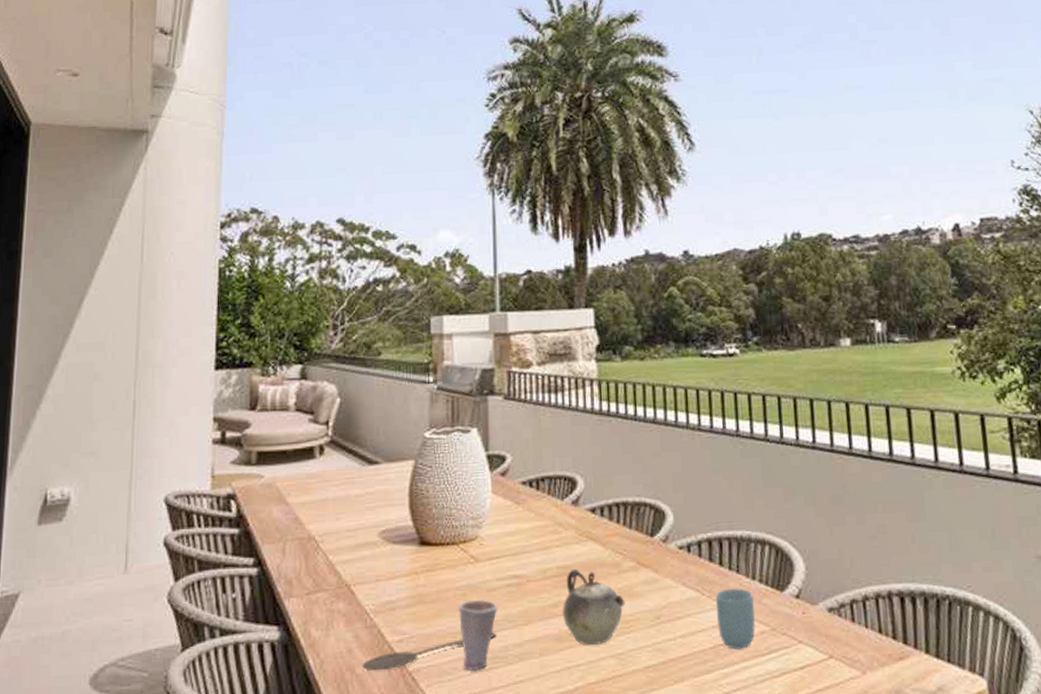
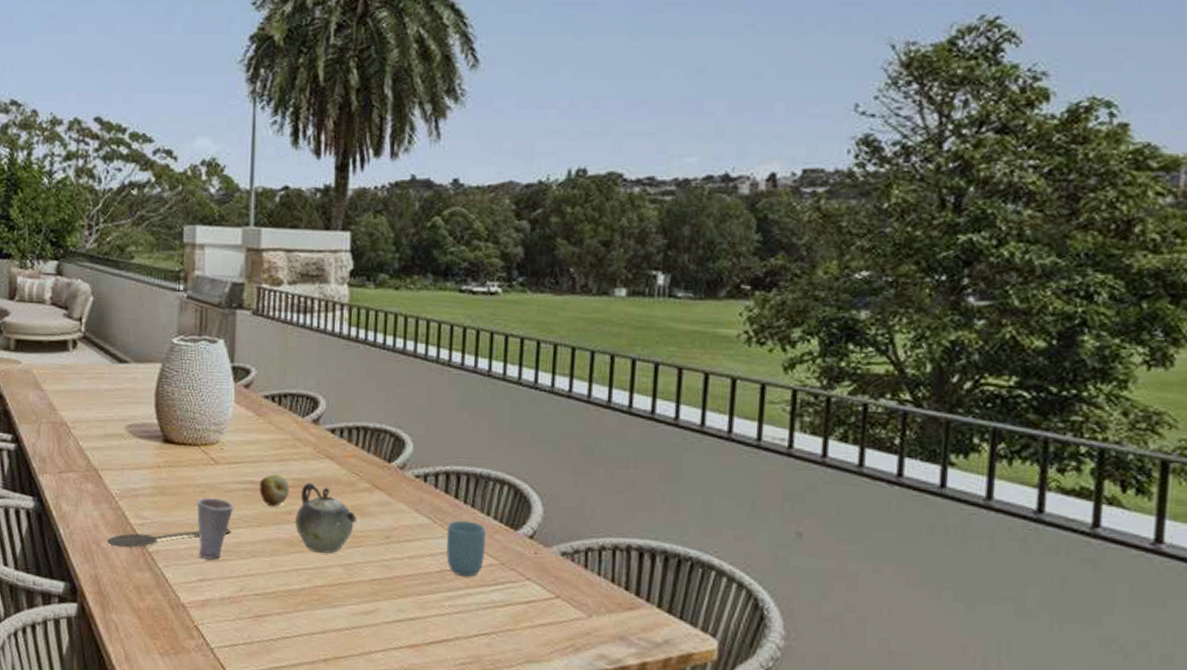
fruit: none [523,565,555,601] -> present [259,474,290,507]

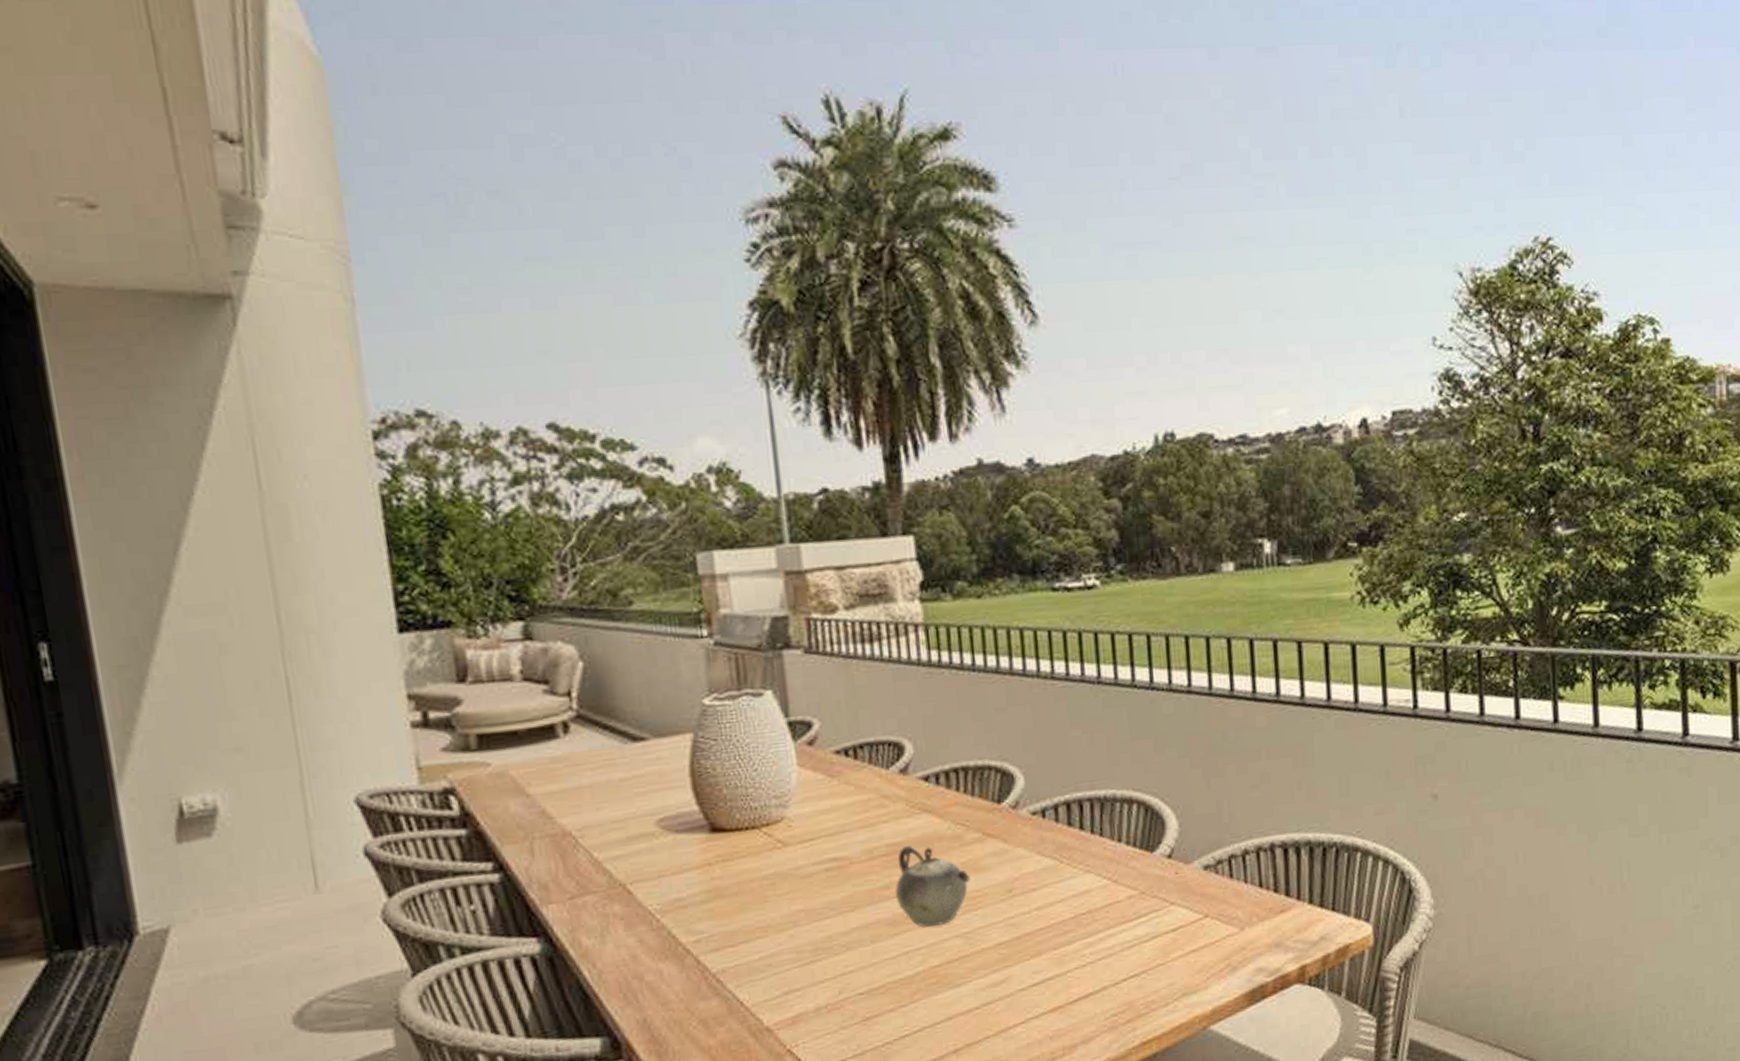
wooden spoon: present [106,528,231,548] -> none [652,922,817,977]
cup: present [196,498,234,560] -> none [766,887,817,966]
fruit: present [259,474,290,507] -> none [844,843,884,885]
cup: present [446,520,486,577] -> none [1076,852,1122,918]

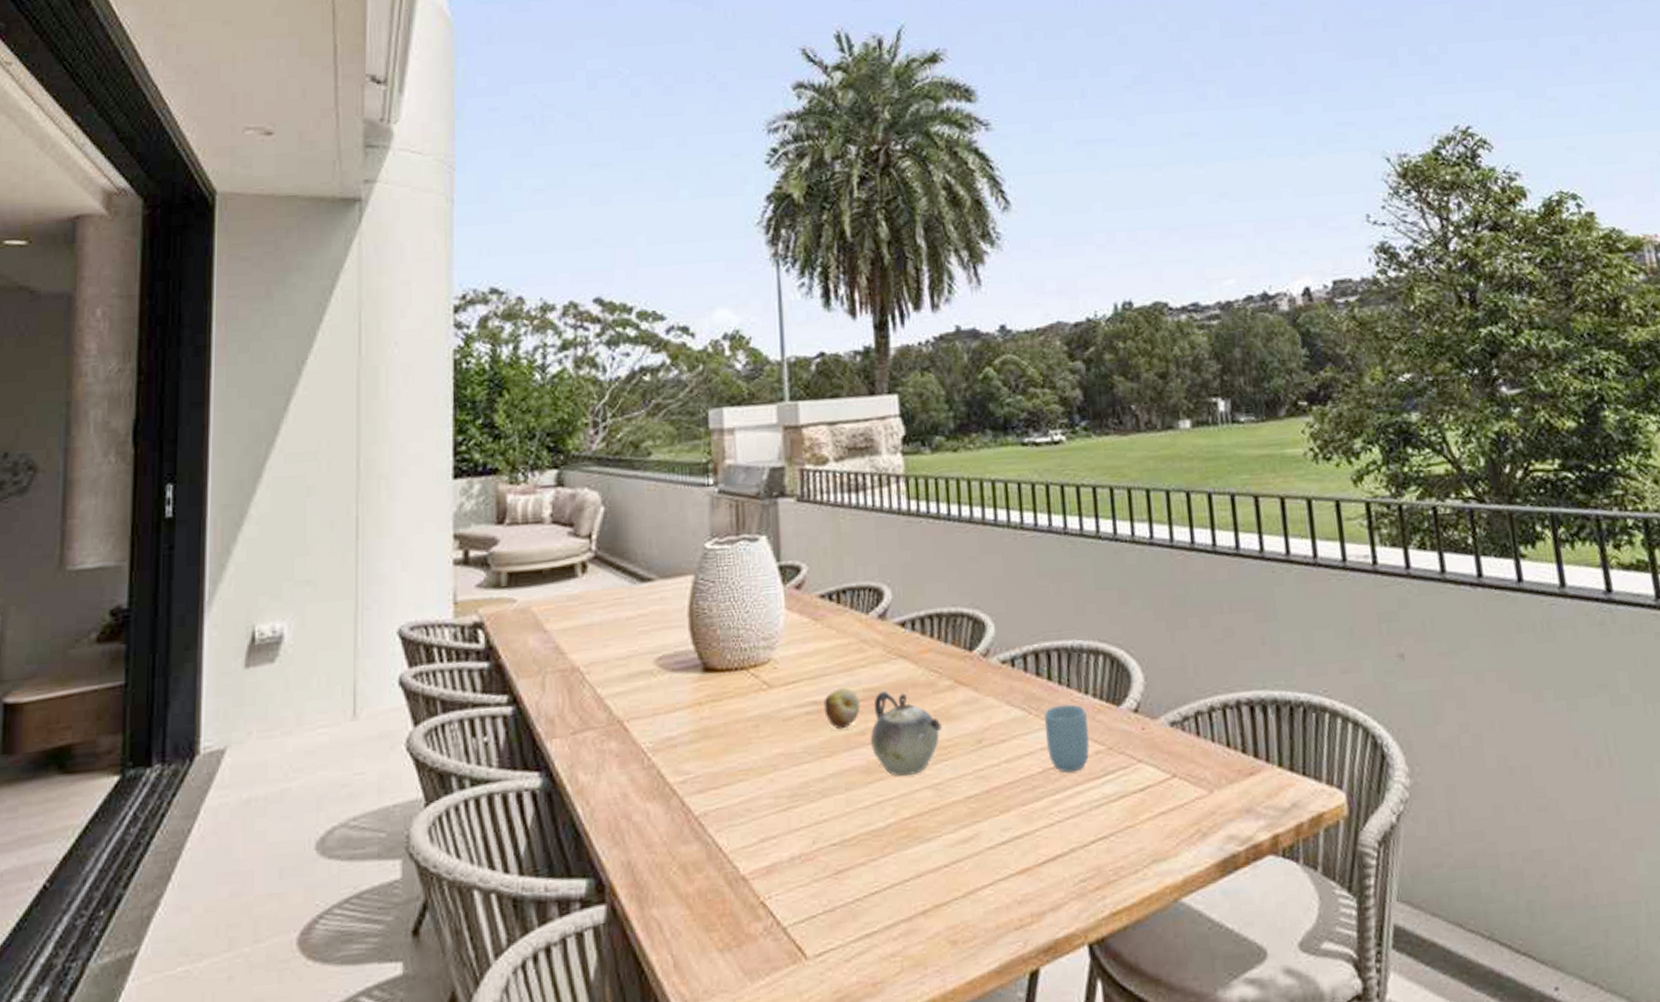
fruit: none [844,843,884,885] -> present [824,688,861,730]
cup: none [1076,852,1122,918] -> present [1044,704,1090,773]

